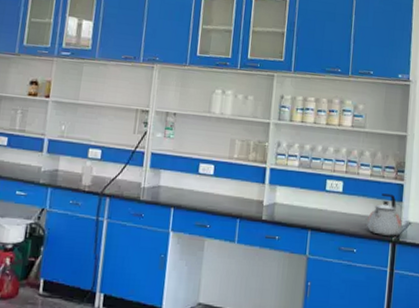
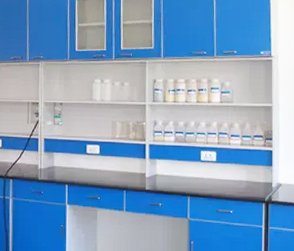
kettle: present [367,193,402,236] -> none [241,160,273,197]

